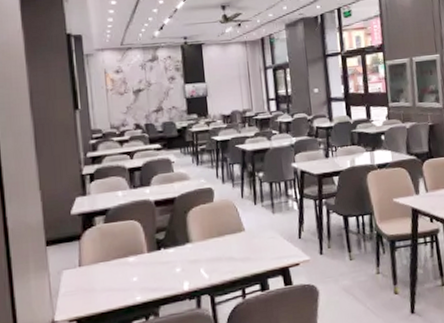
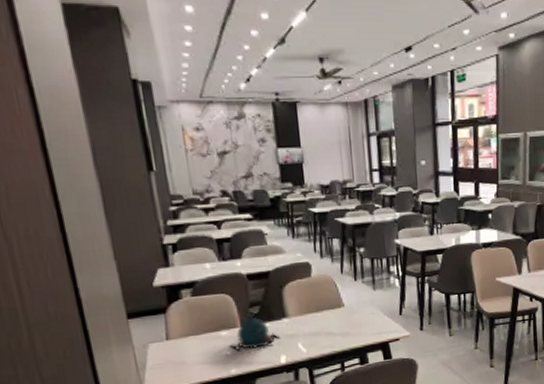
teapot: none [136,239,183,278] -> present [229,313,280,352]

